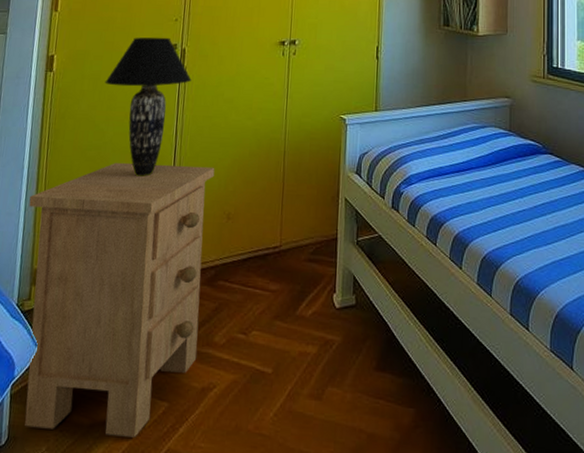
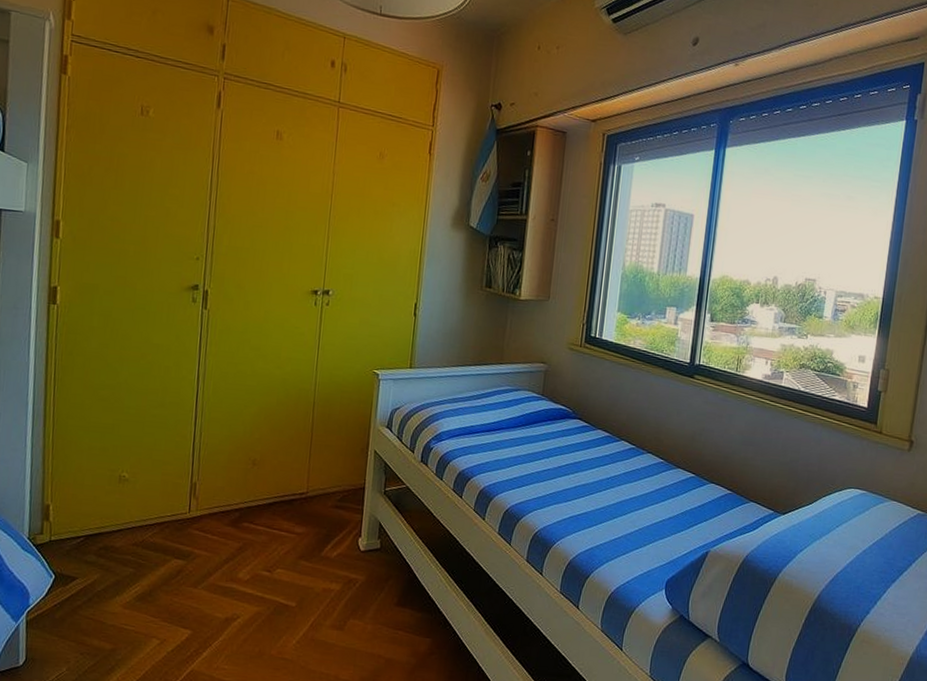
nightstand: present [24,163,215,438] -> none [36,404,240,660]
table lamp: present [105,37,192,177] -> none [117,274,215,420]

